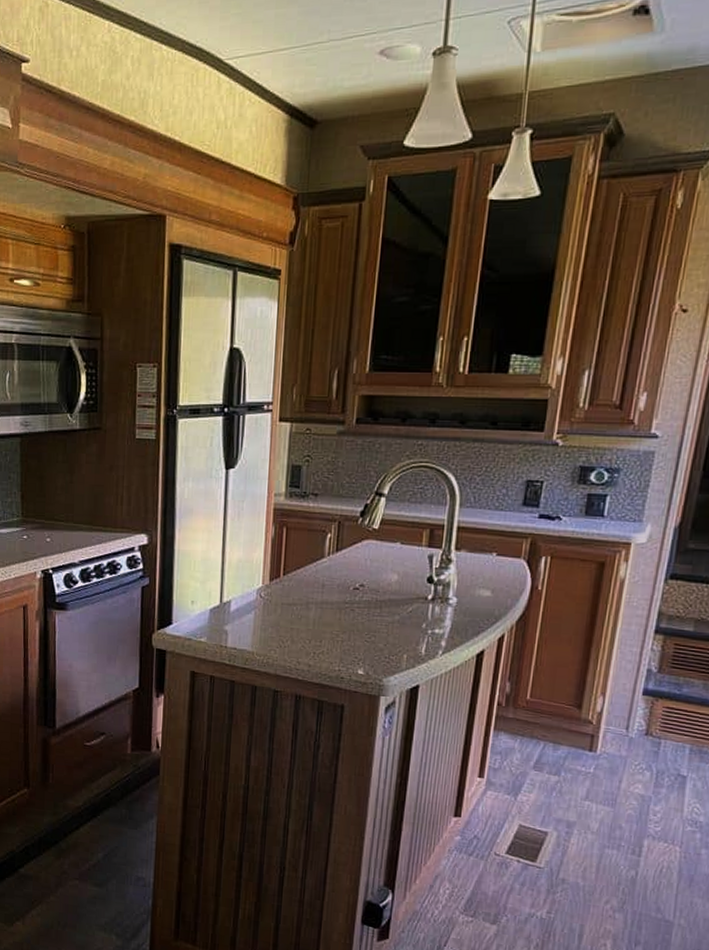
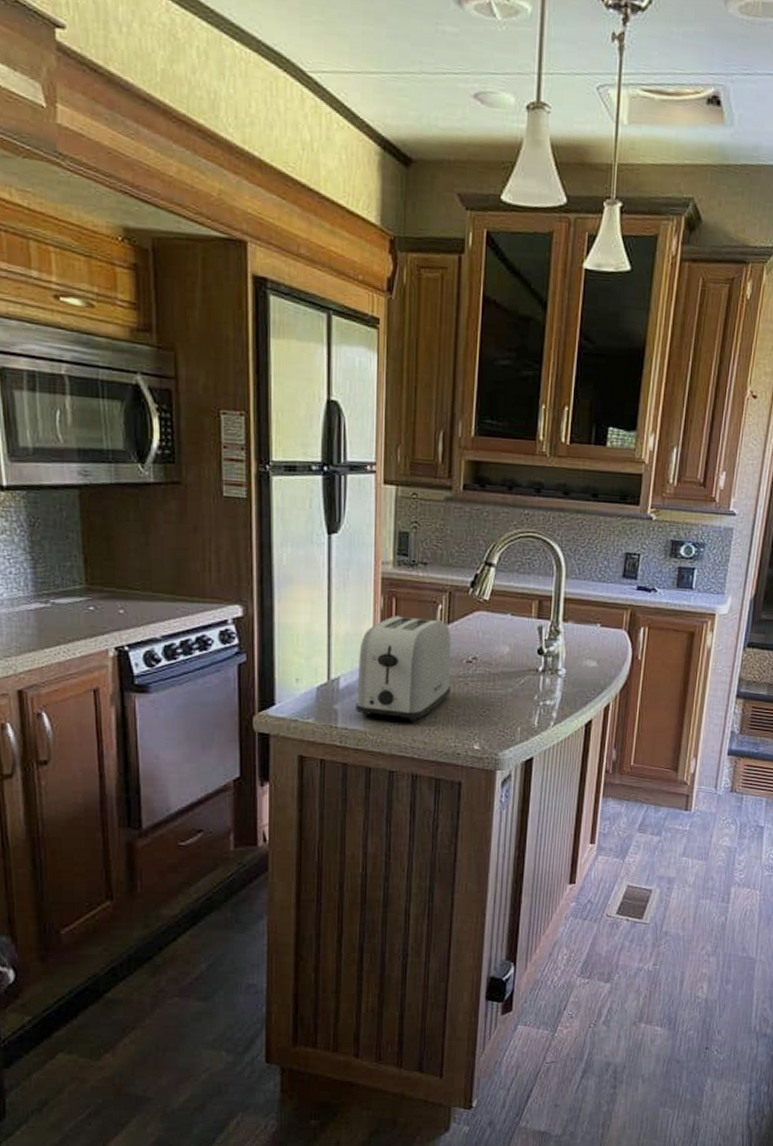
toaster: none [244,544,339,645] -> present [355,616,451,722]

